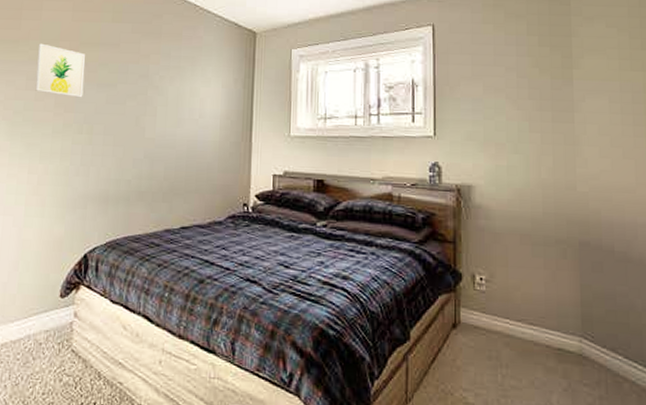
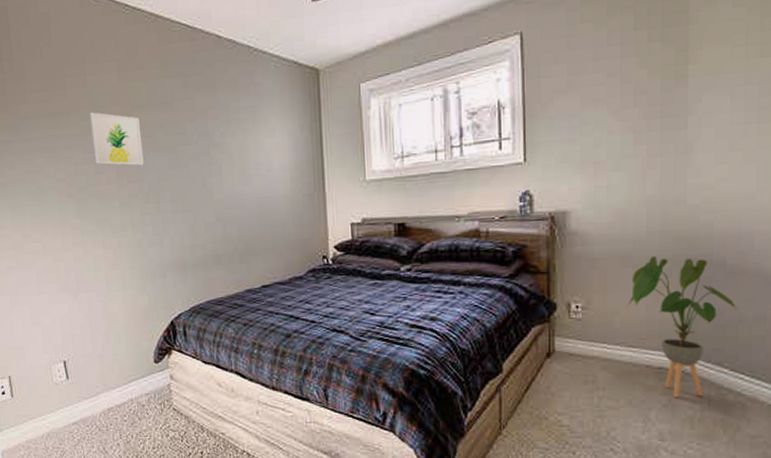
house plant: none [526,237,627,383] -> present [626,256,738,399]

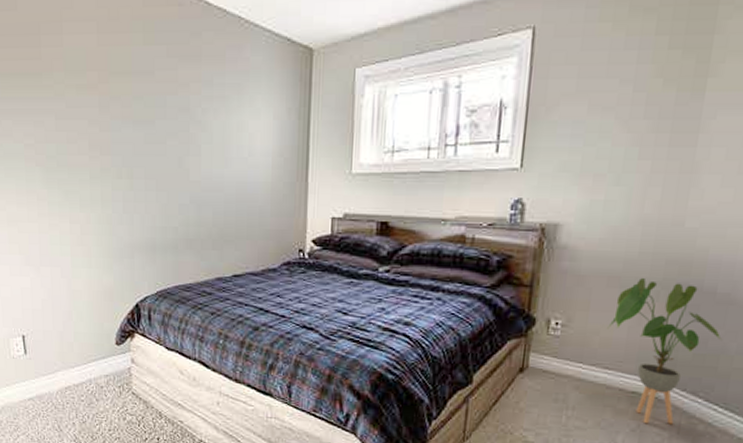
wall art: present [89,112,144,166] -> none [63,75,119,138]

